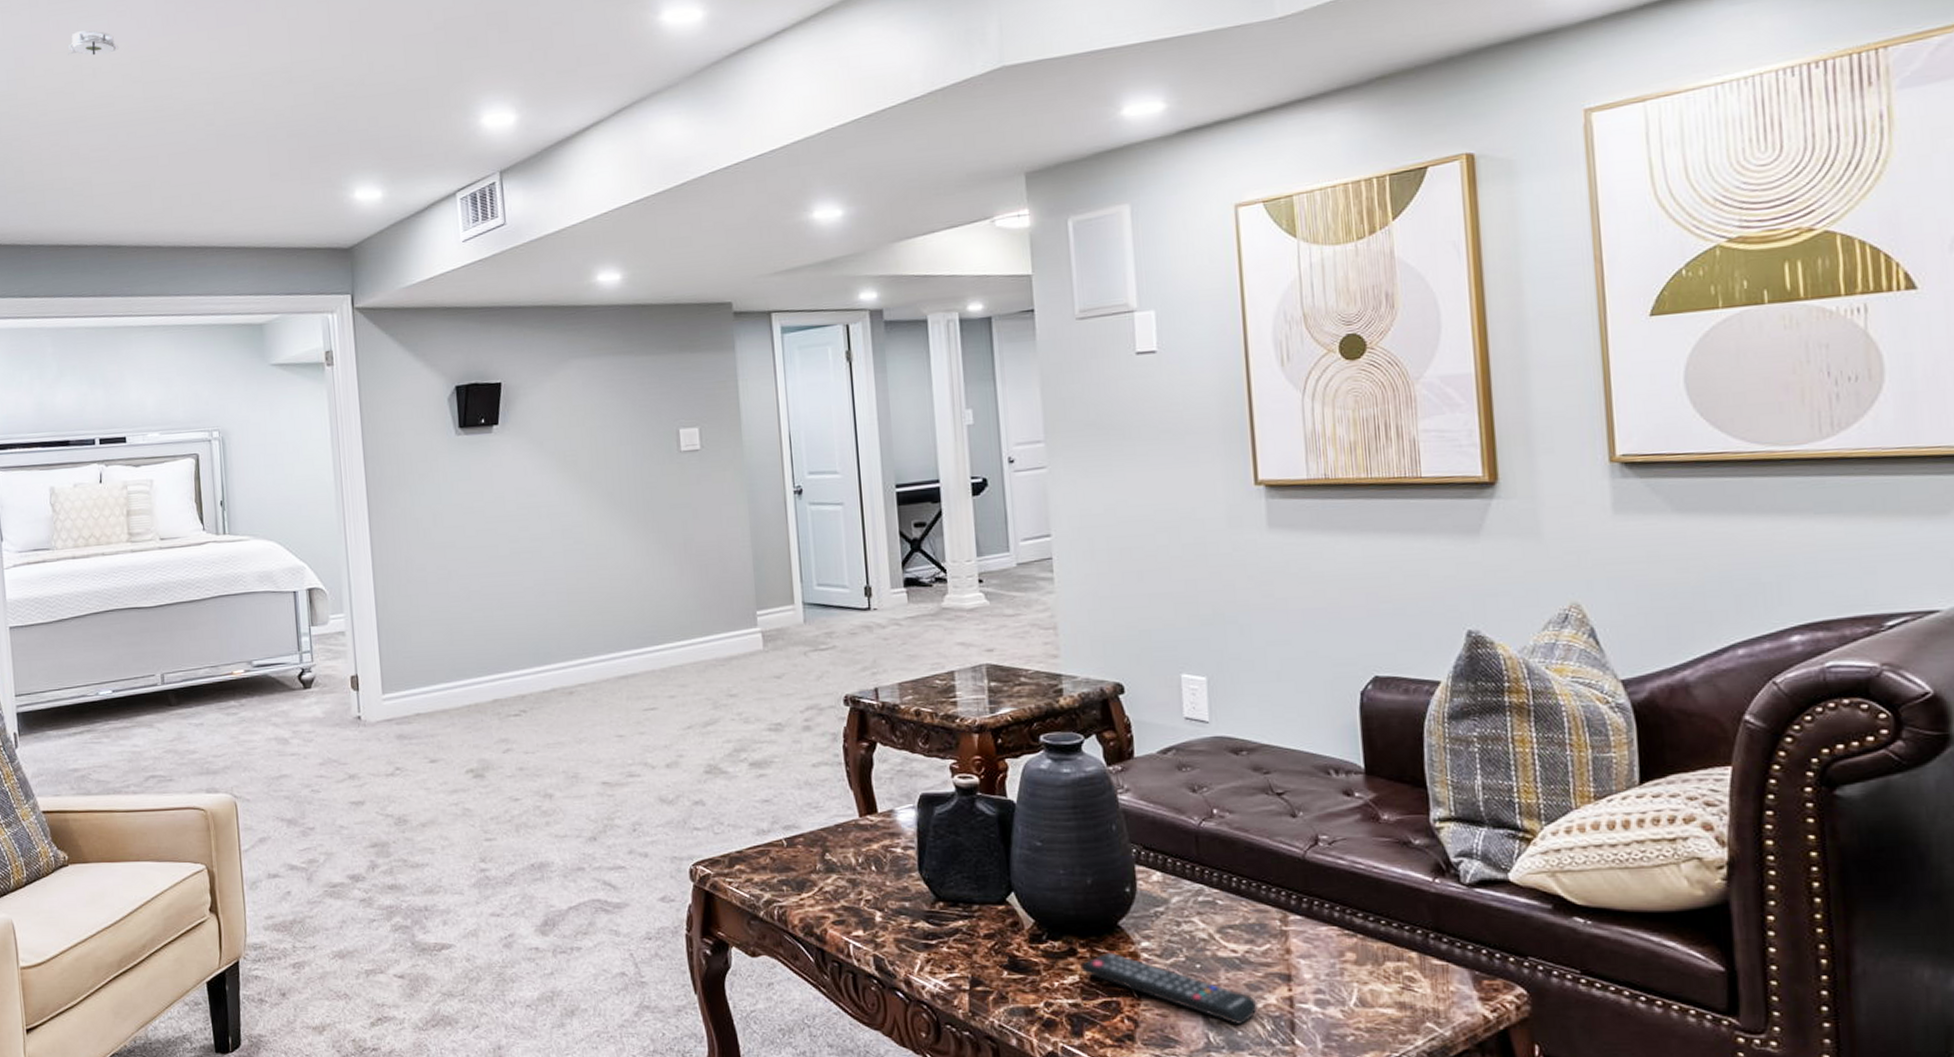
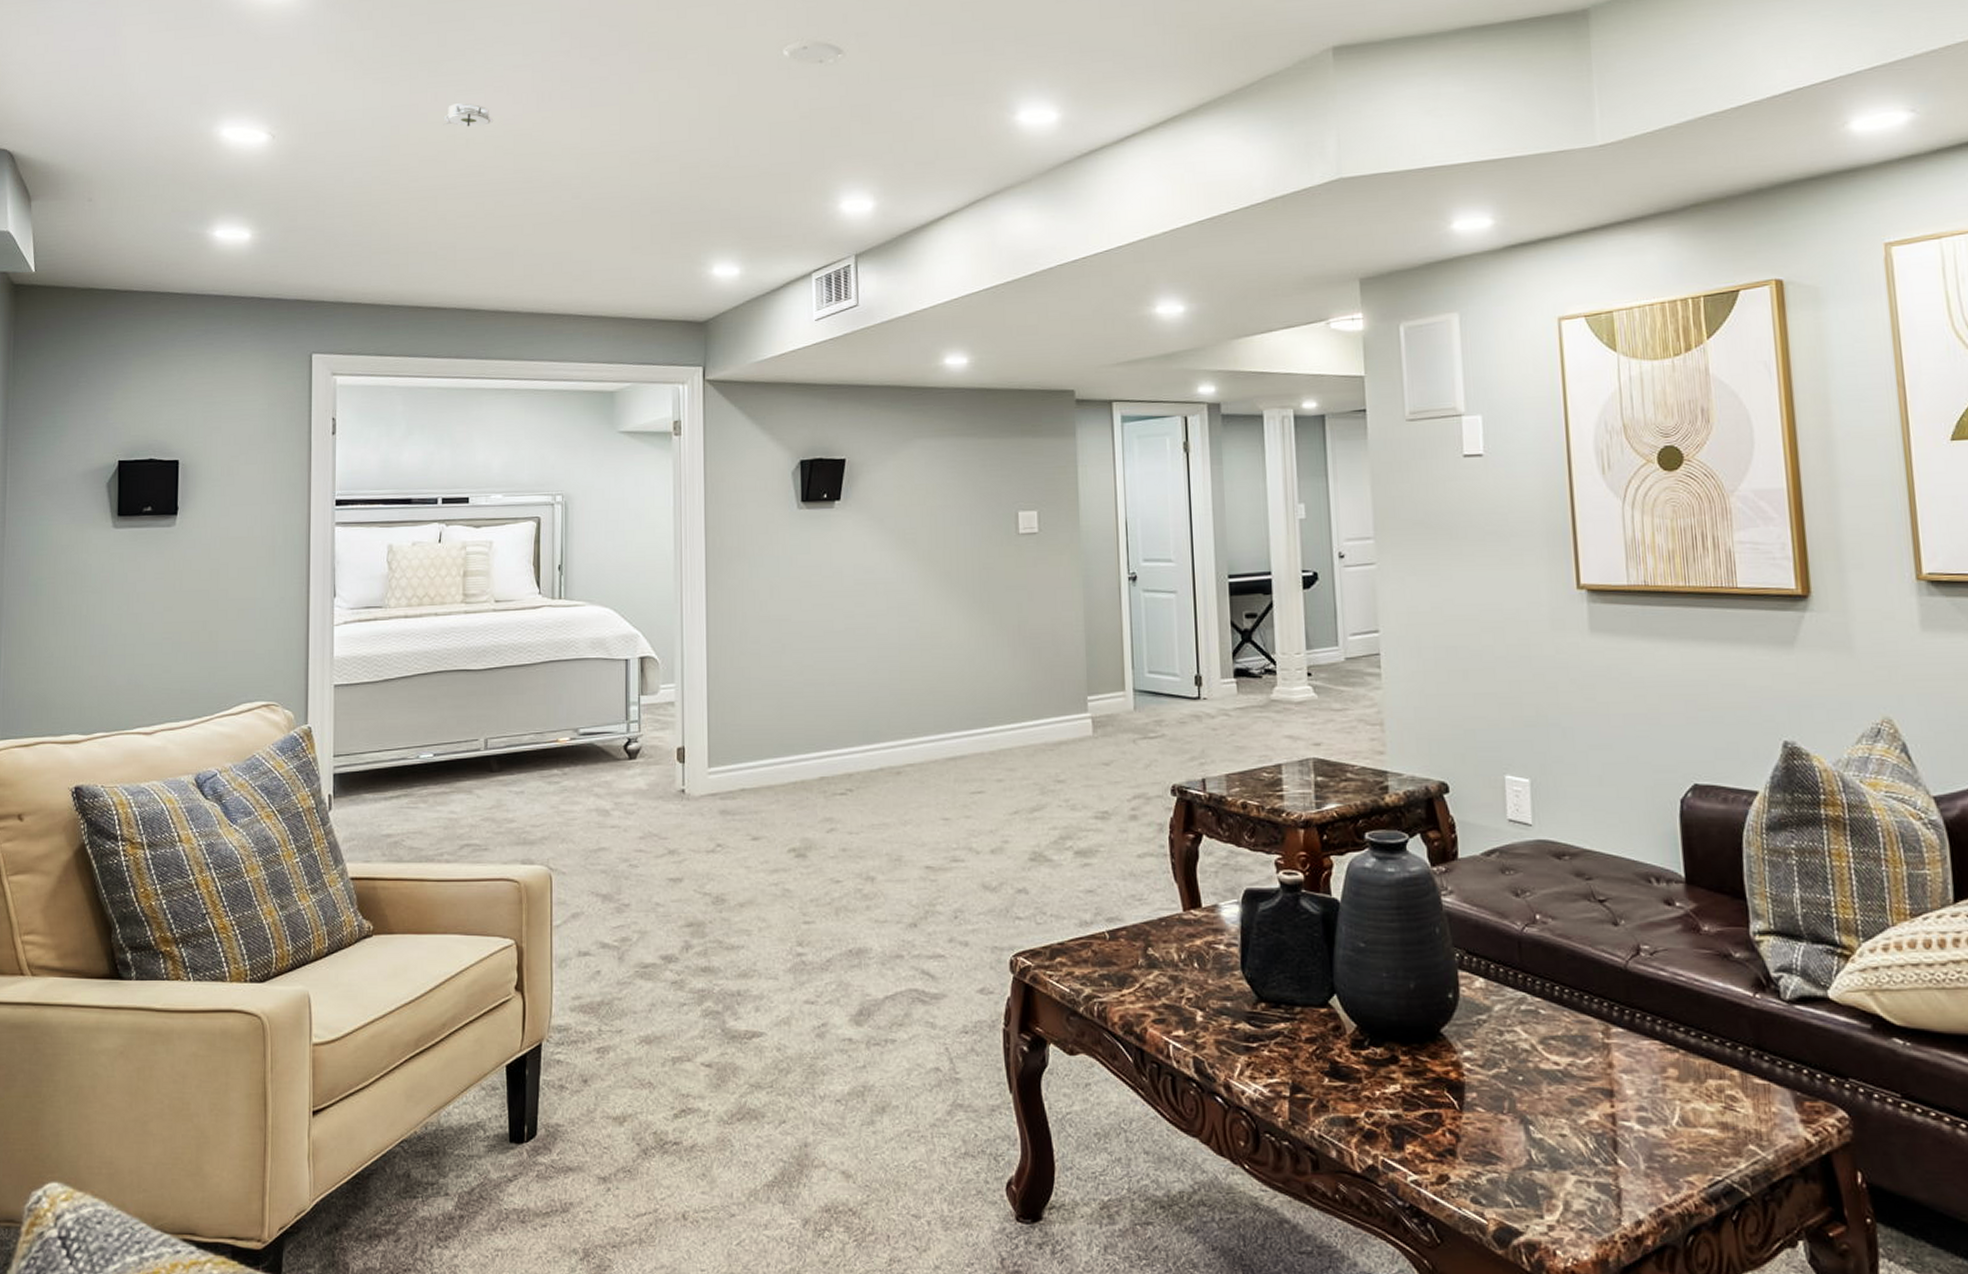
remote control: present [1082,952,1258,1024] -> none [1403,1061,1580,1141]

